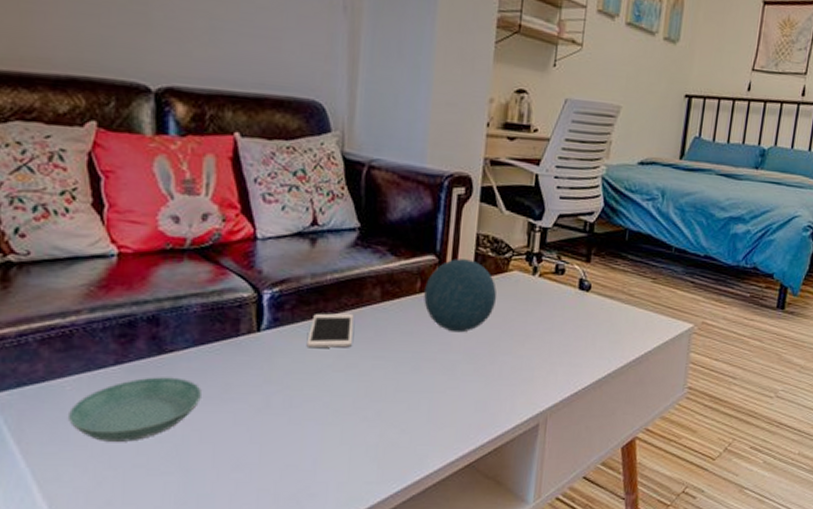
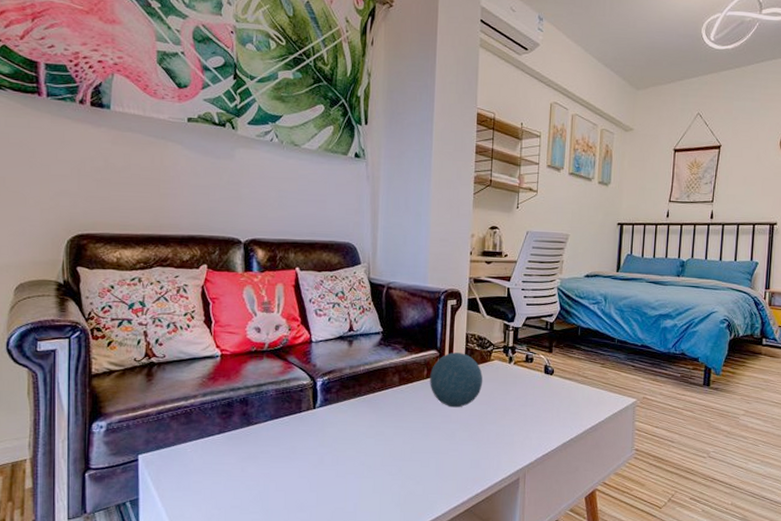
saucer: present [69,377,201,442] -> none [189,442,276,489]
cell phone: present [306,313,354,349] -> none [347,394,380,421]

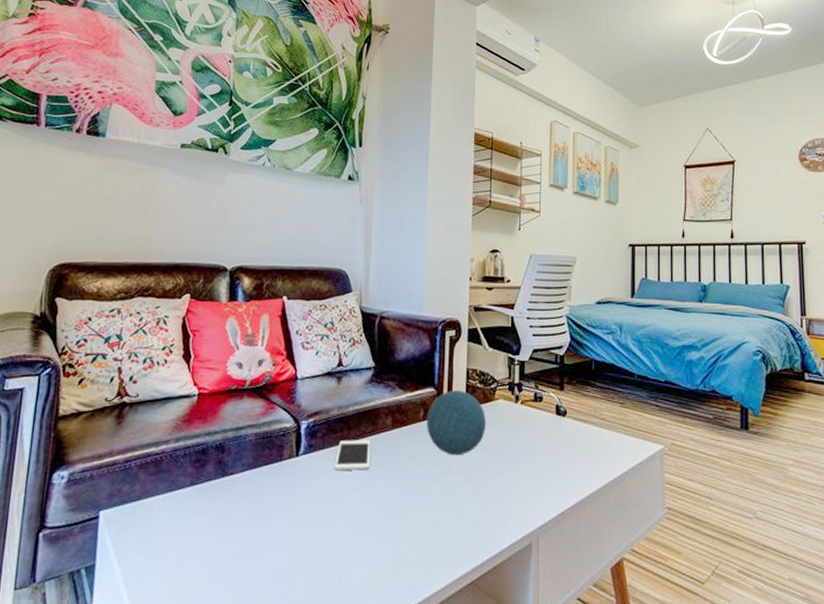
cell phone: none [347,394,380,421] -> present [334,440,371,471]

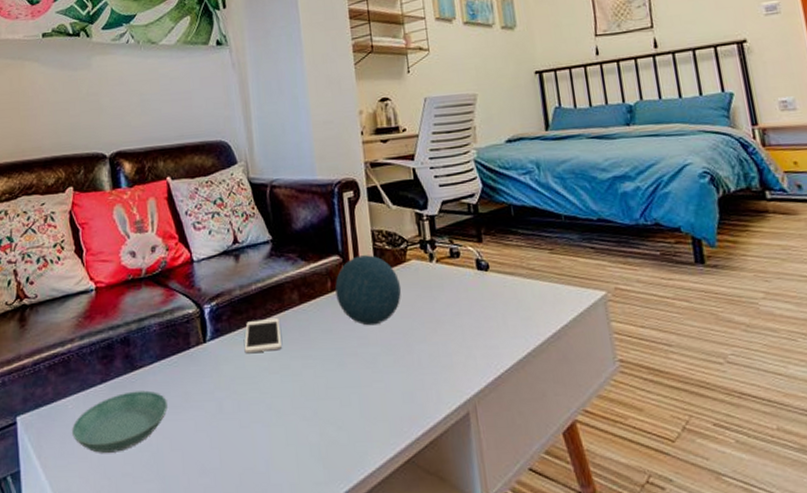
saucer: none [154,496,253,554] -> present [72,390,168,453]

